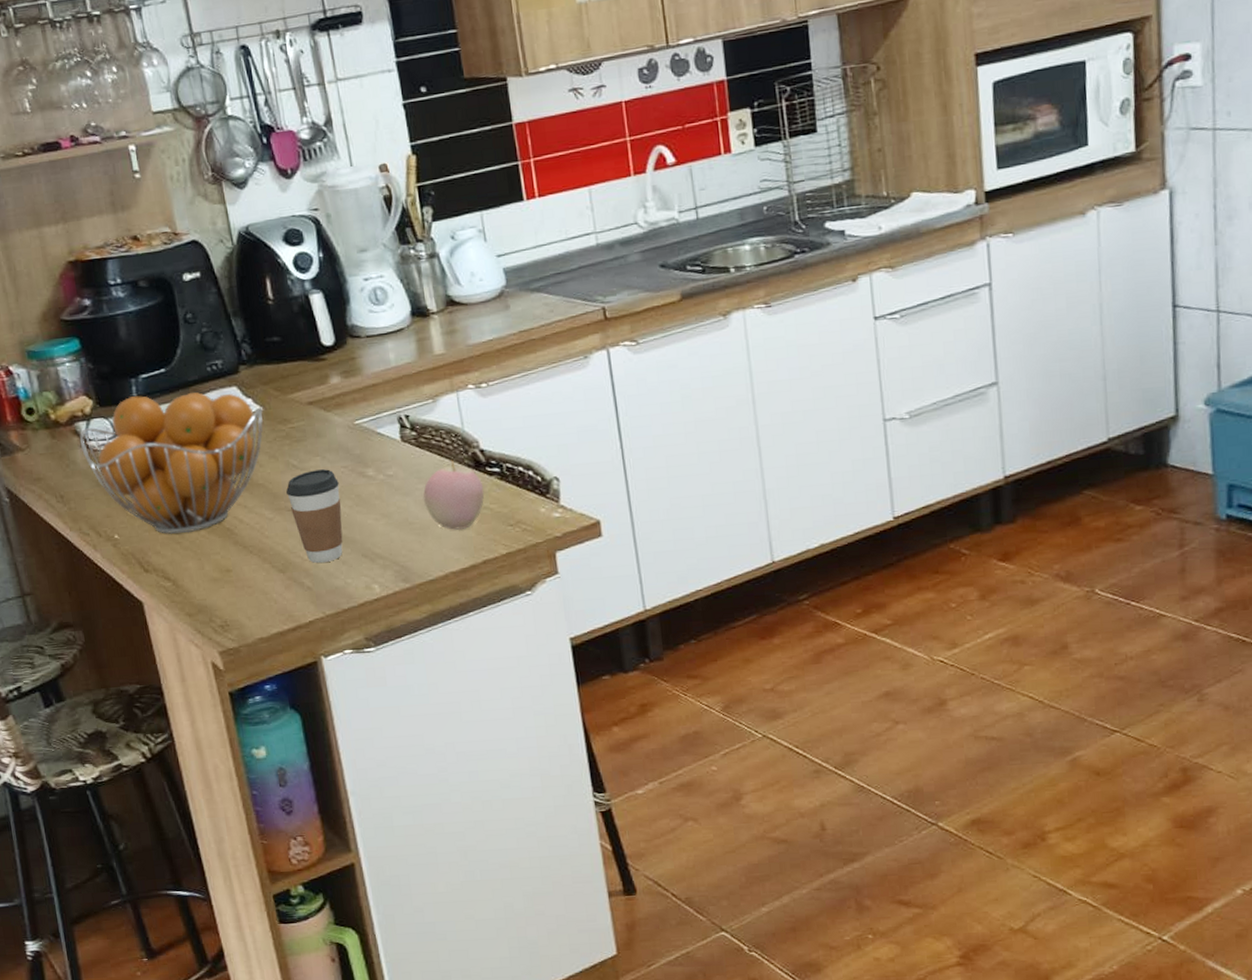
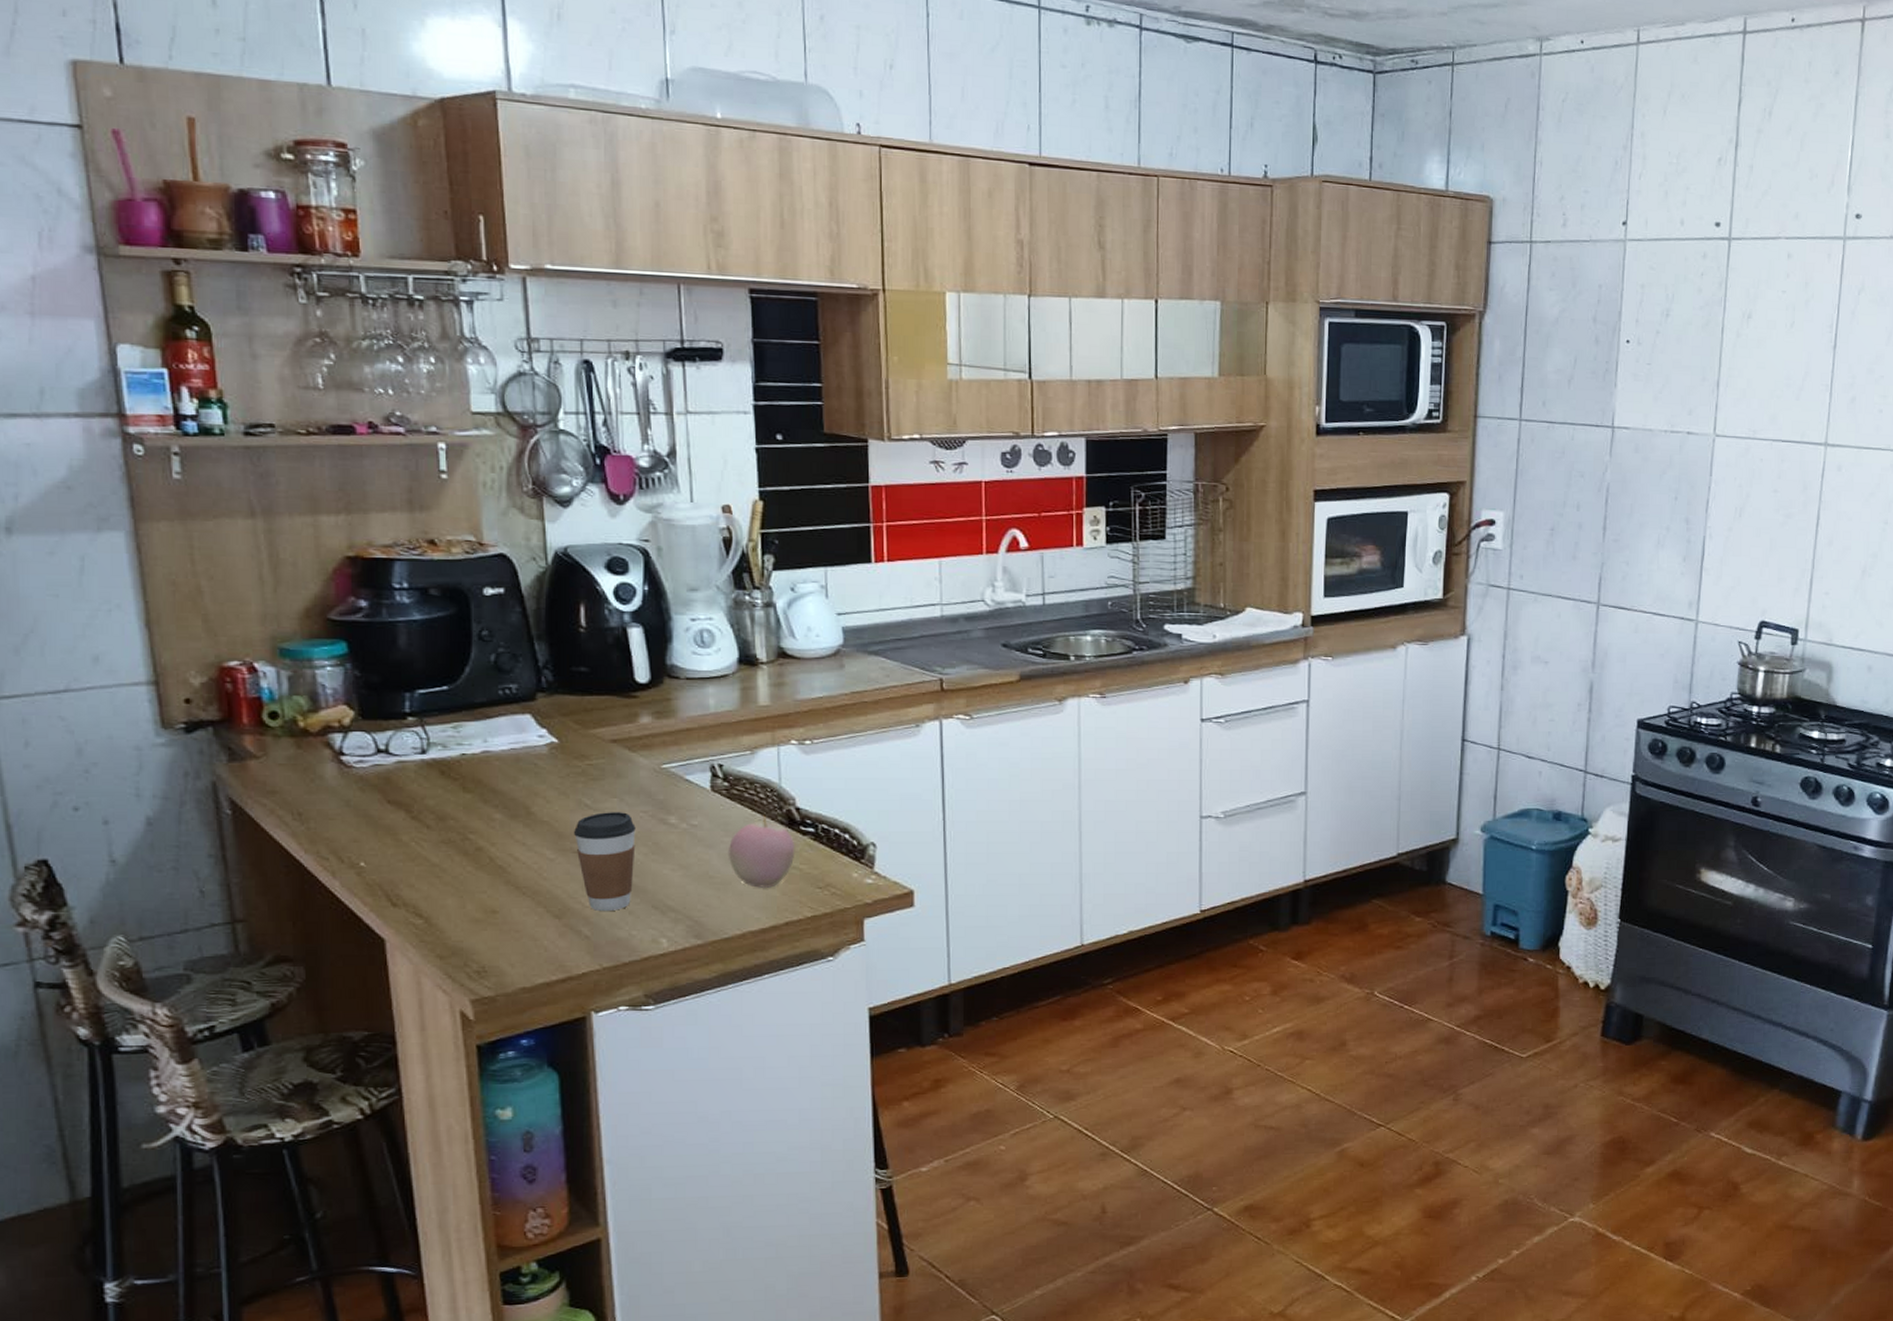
fruit basket: present [79,392,263,534] -> none [331,711,558,868]

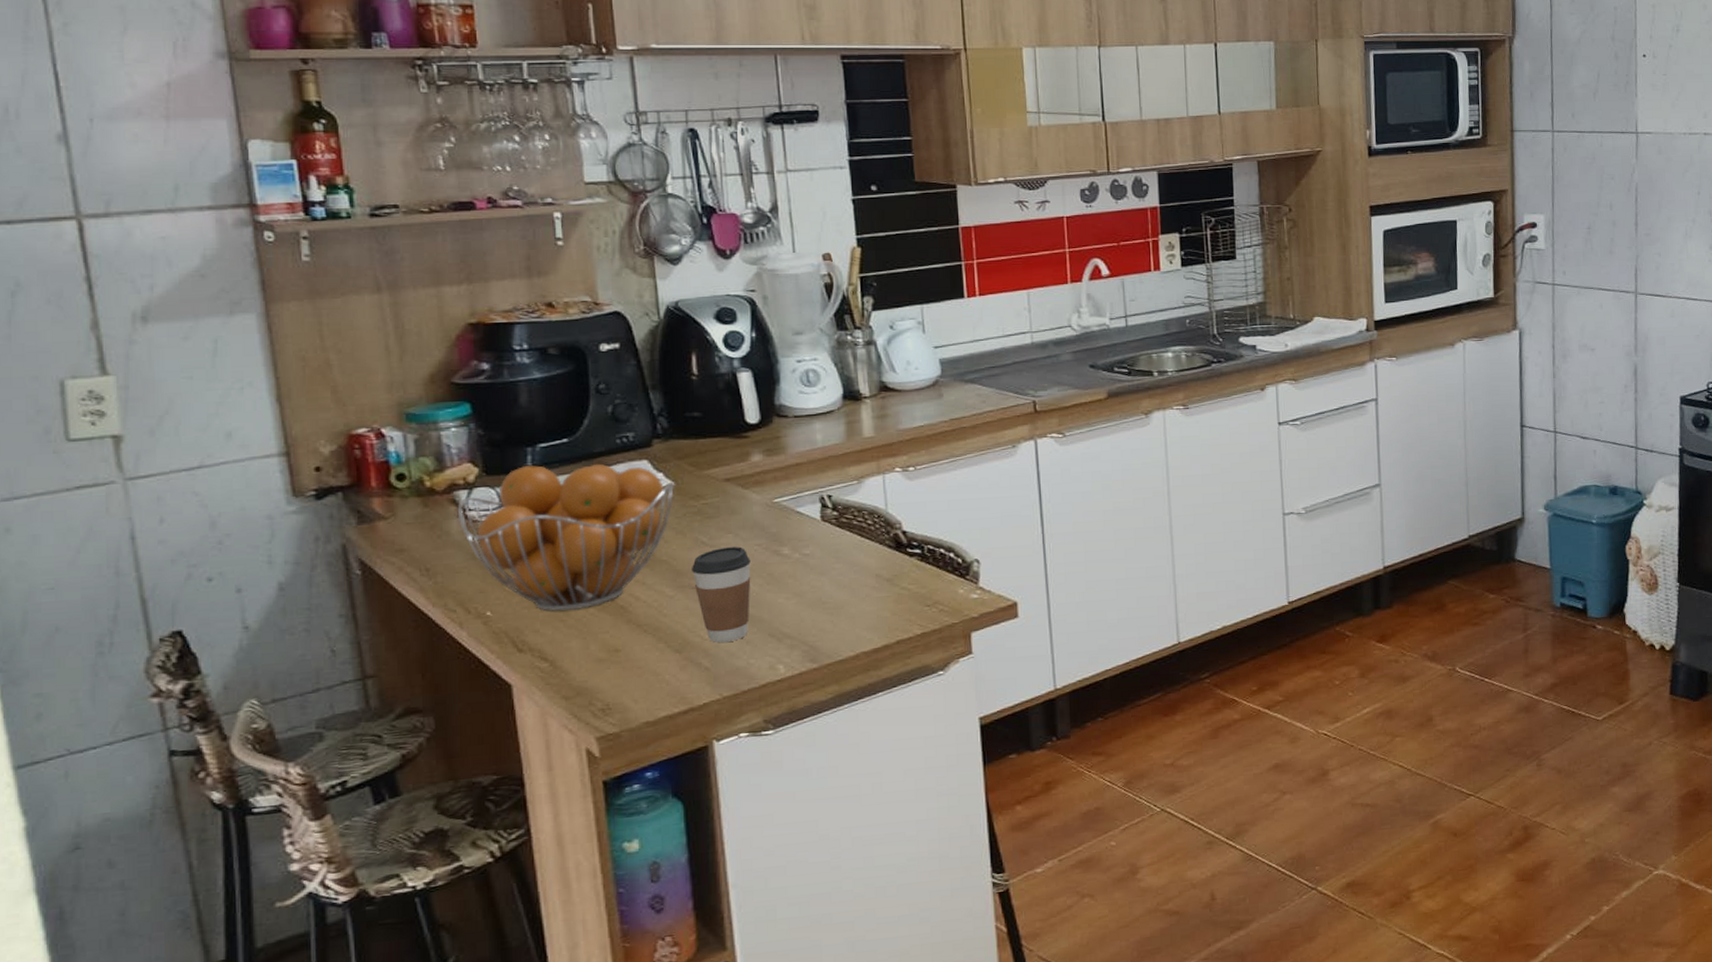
fruit basket: none [331,711,558,868] -> present [457,464,674,611]
apple: present [728,815,795,889] -> none [839,540,904,611]

